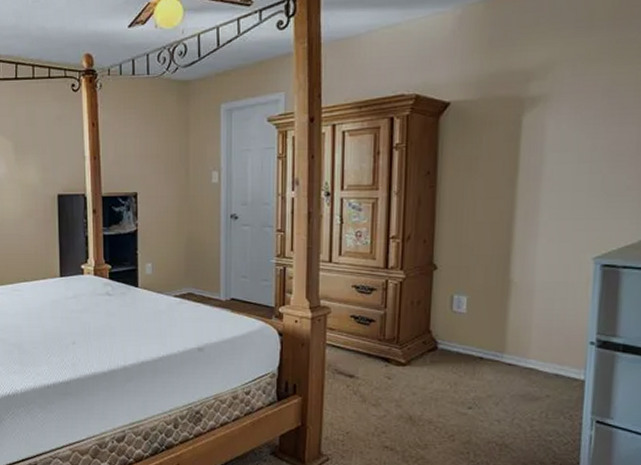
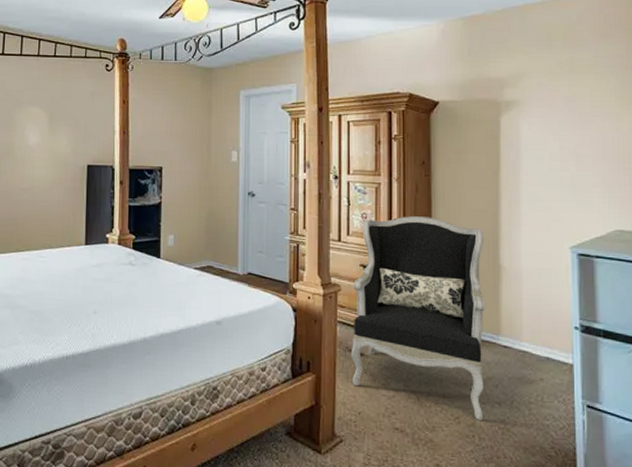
armchair: none [340,232,494,438] -> present [351,216,485,420]

